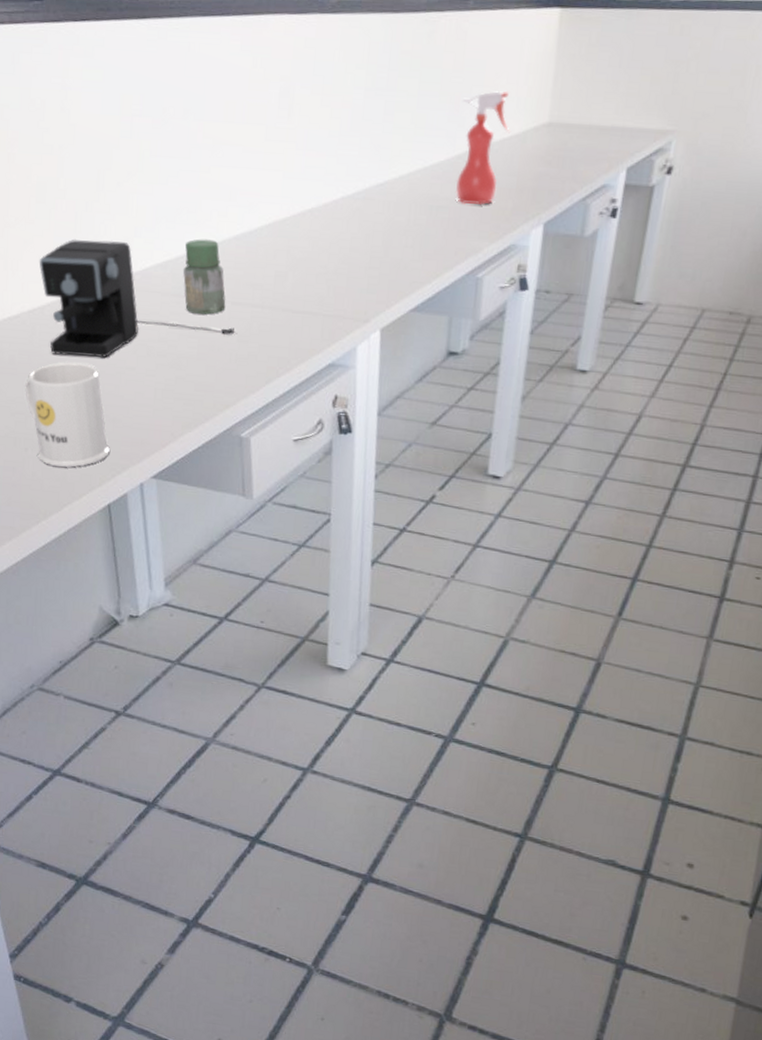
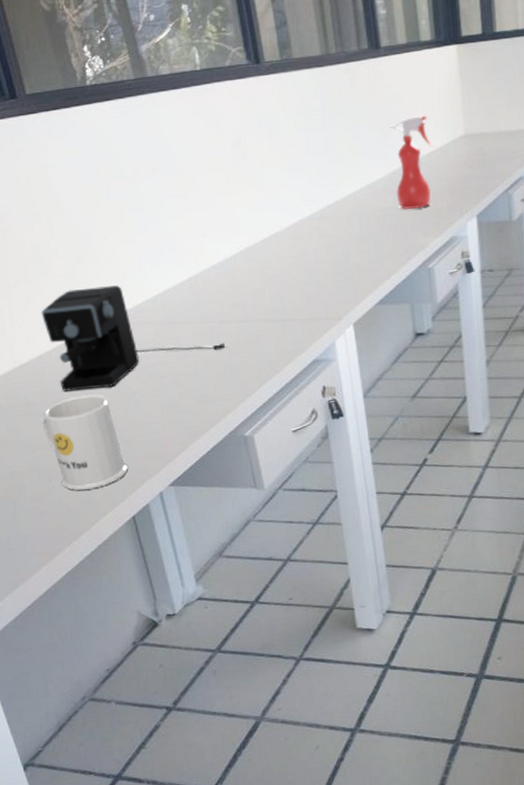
jar: present [183,239,226,315] -> none [170,271,214,337]

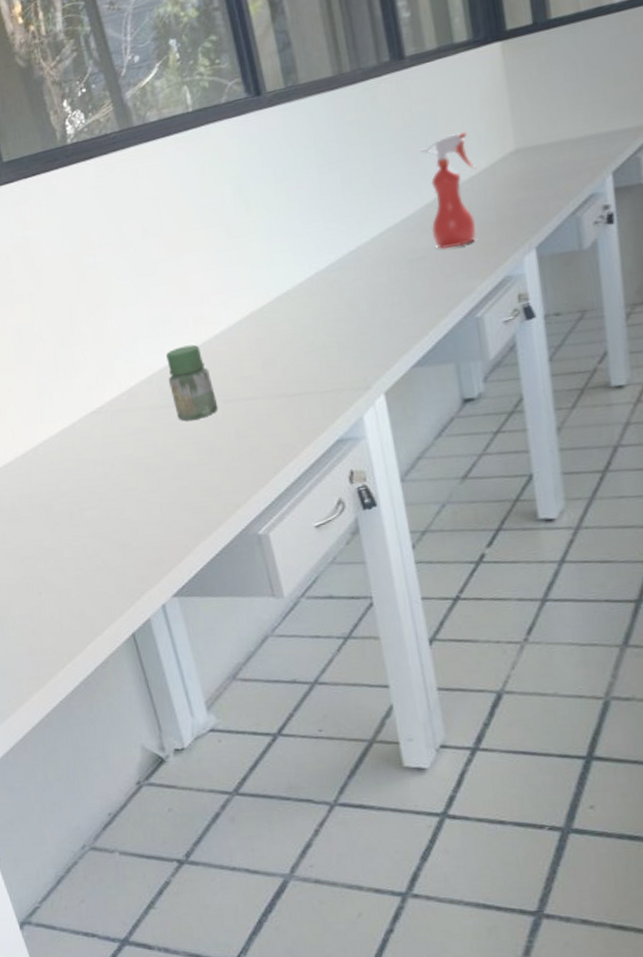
coffee maker: present [41,285,226,392] -> none [25,367,233,492]
mug: present [42,395,128,490] -> none [29,494,125,605]
jar: none [170,271,214,337] -> present [166,344,218,421]

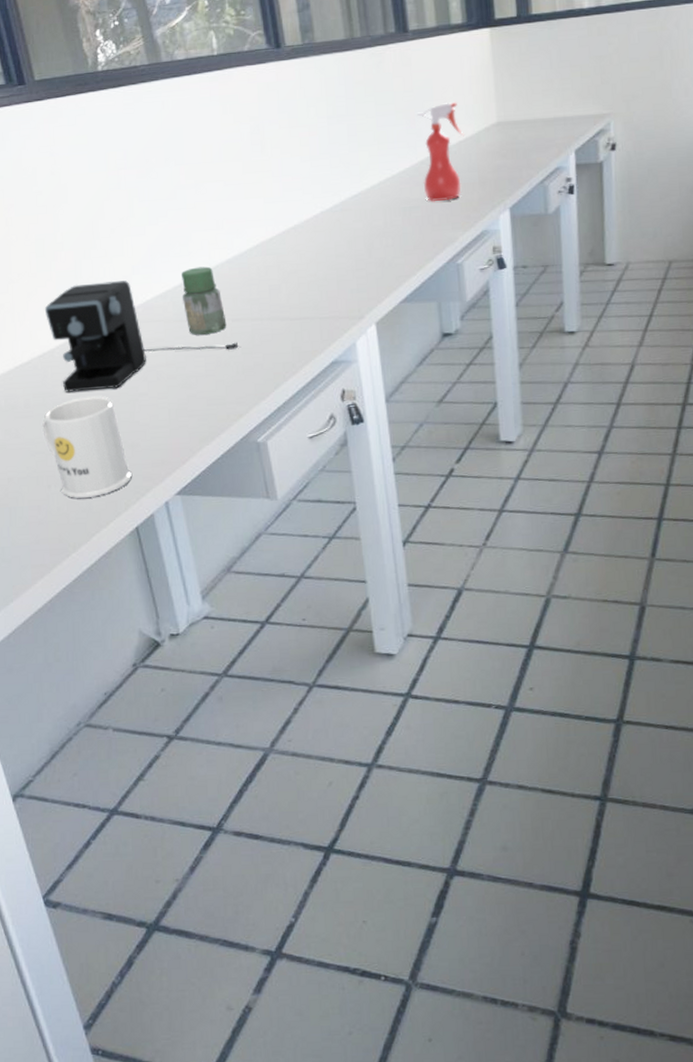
coffee maker: none [25,367,233,492] -> present [44,280,239,393]
mug: none [29,494,125,605] -> present [42,396,132,498]

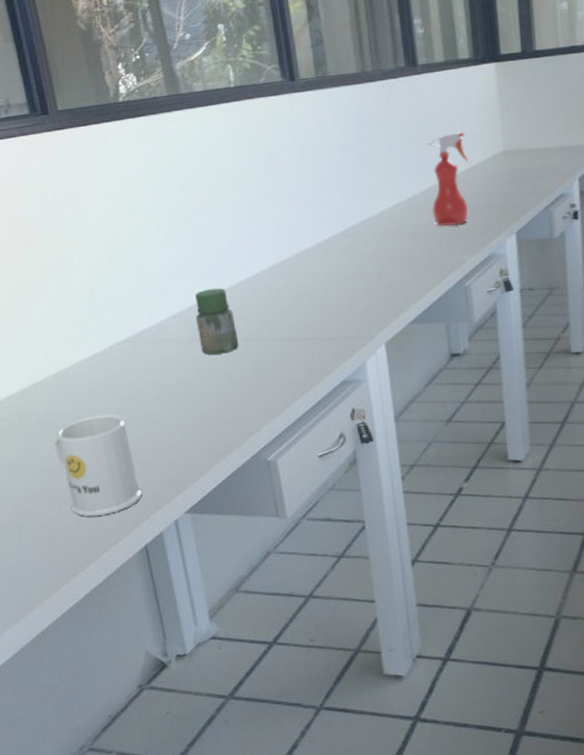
coffee maker: present [44,280,239,393] -> none [60,301,251,411]

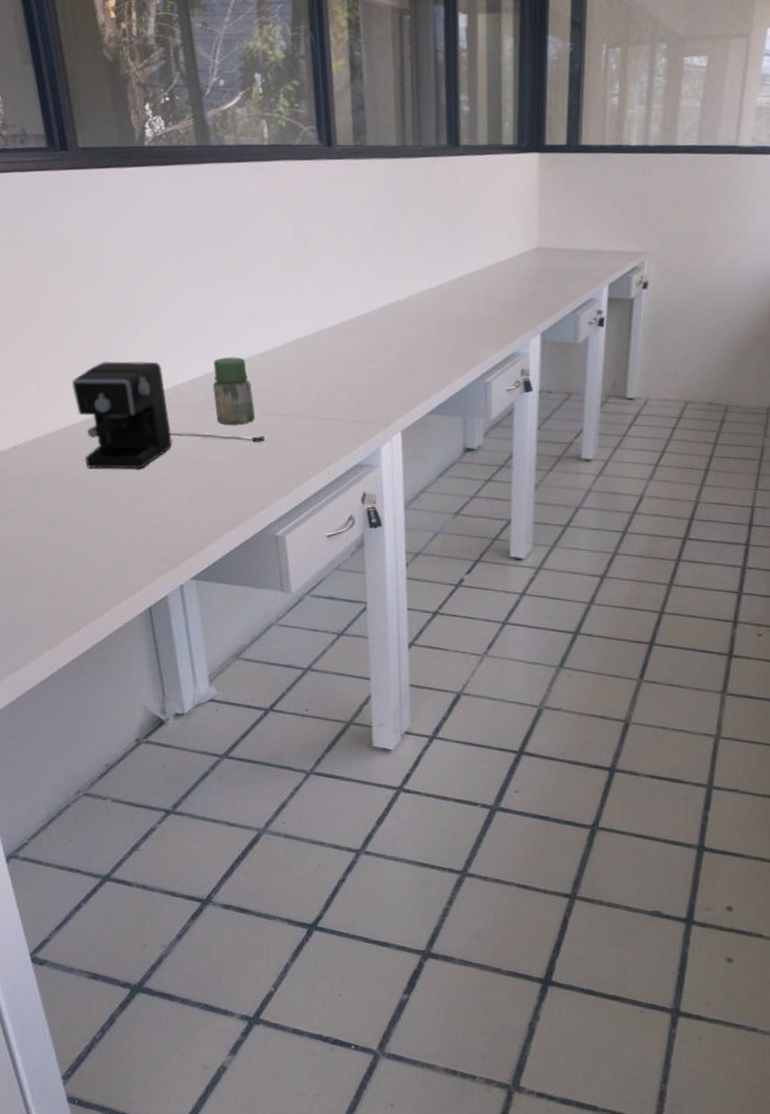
mug: present [54,415,142,516] -> none [61,475,148,574]
coffee maker: none [60,301,251,411] -> present [71,361,265,470]
spray bottle: present [426,131,471,227] -> none [460,221,504,319]

